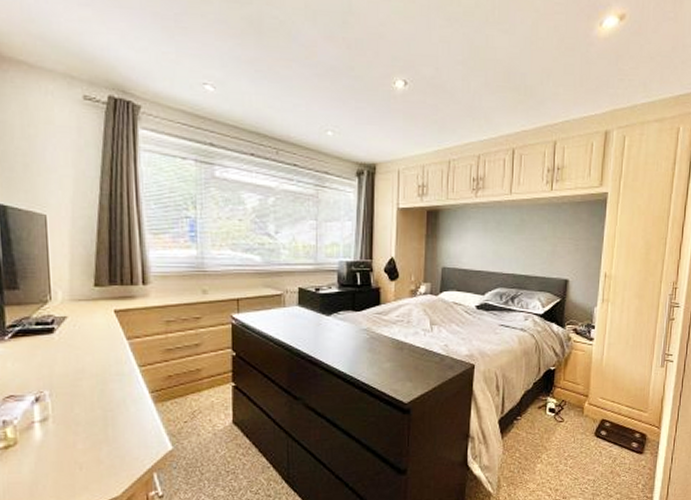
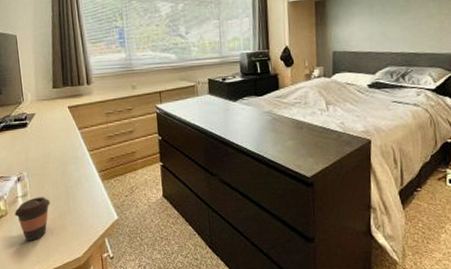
coffee cup: none [28,422,81,478] -> present [15,197,50,241]

